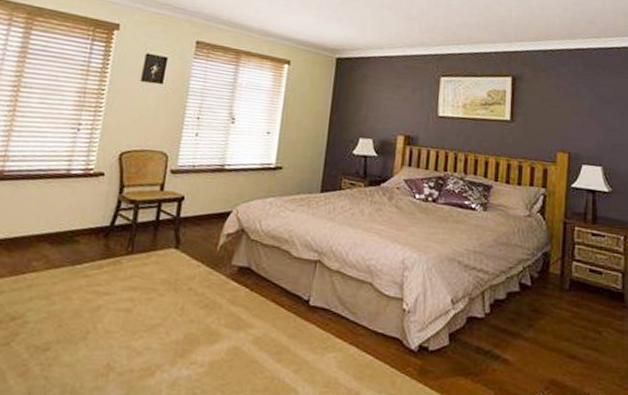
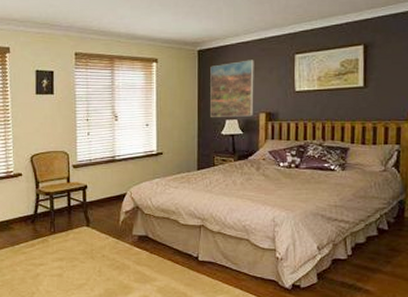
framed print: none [342,75,397,138] -> present [210,59,254,117]

